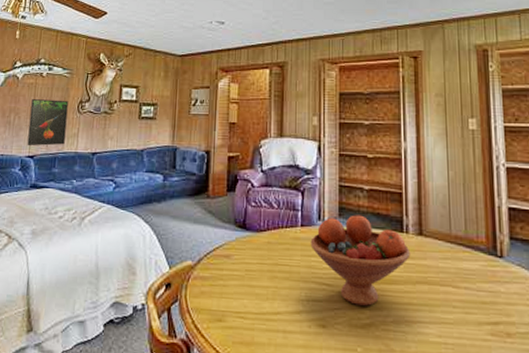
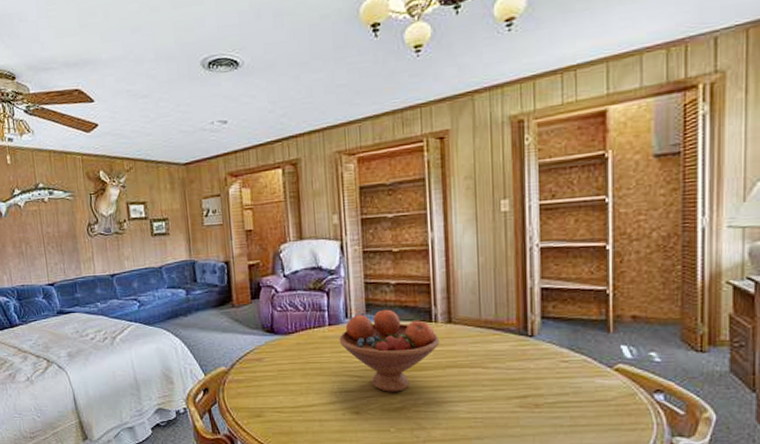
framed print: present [27,99,69,146] -> none [39,224,82,275]

